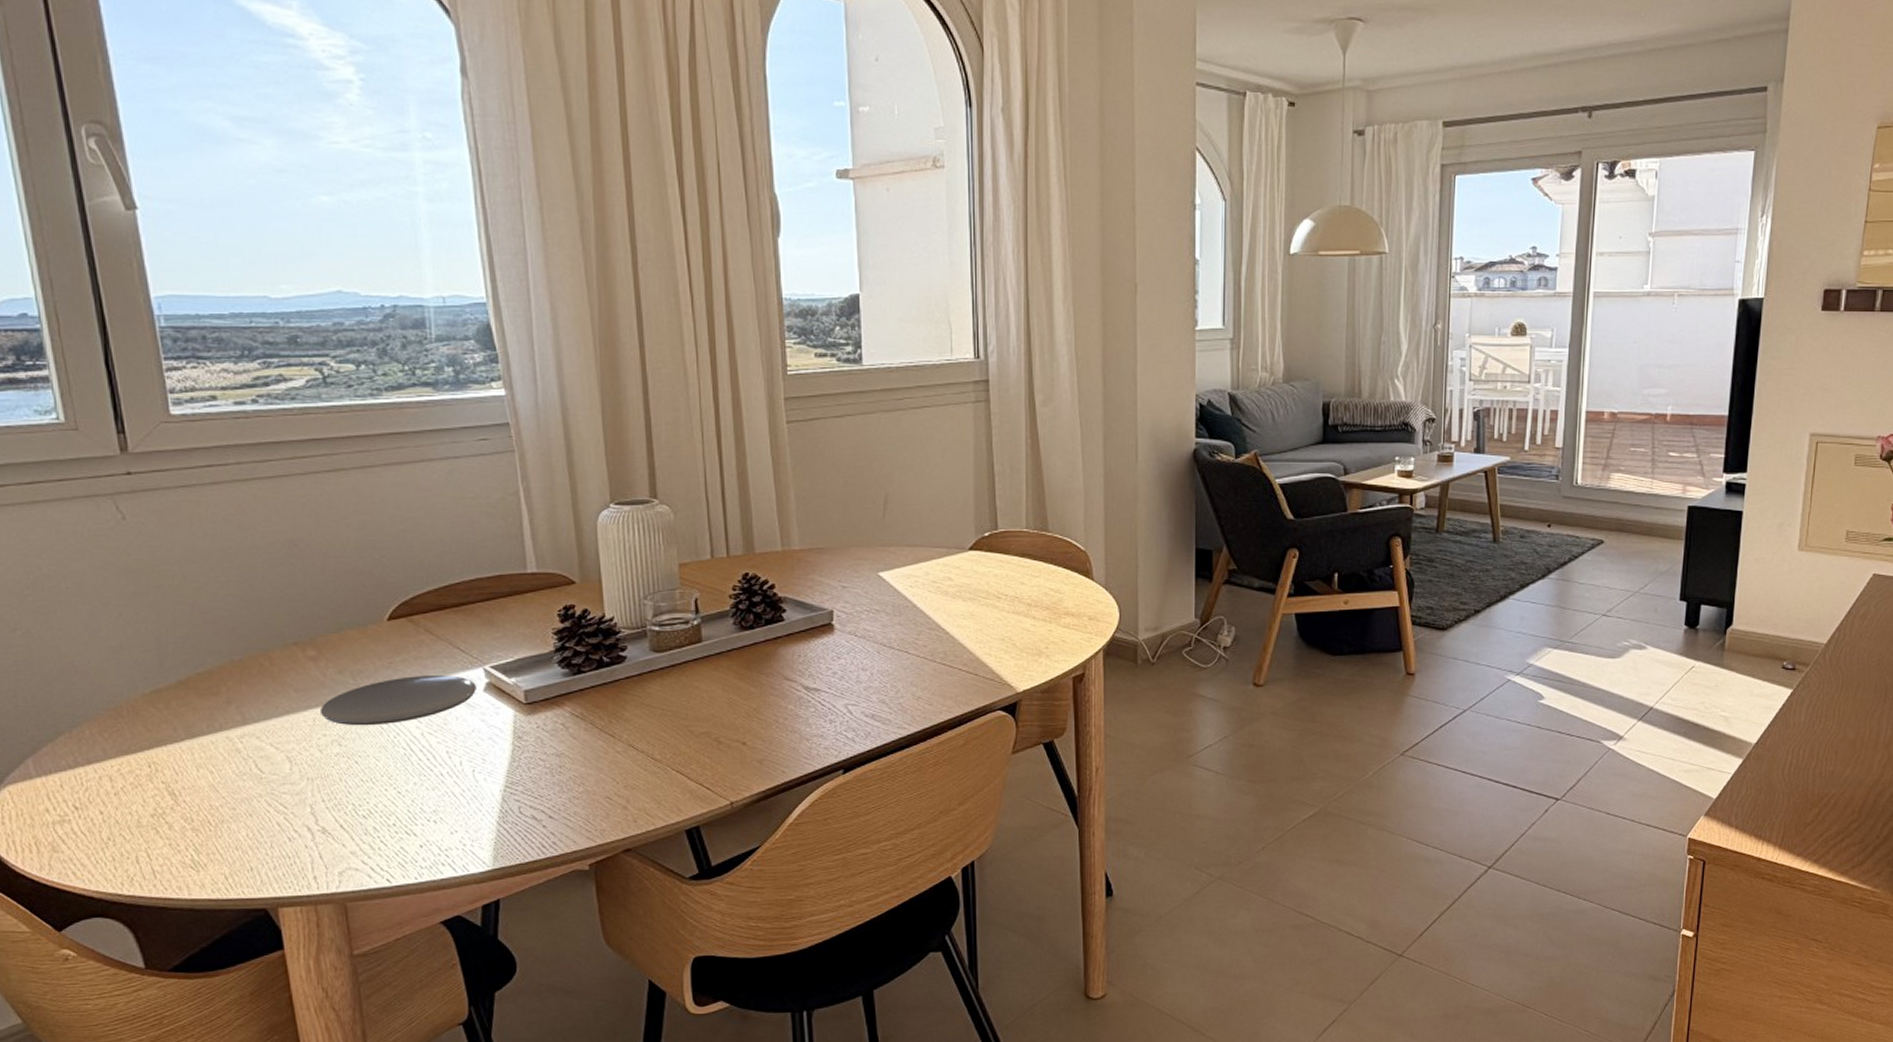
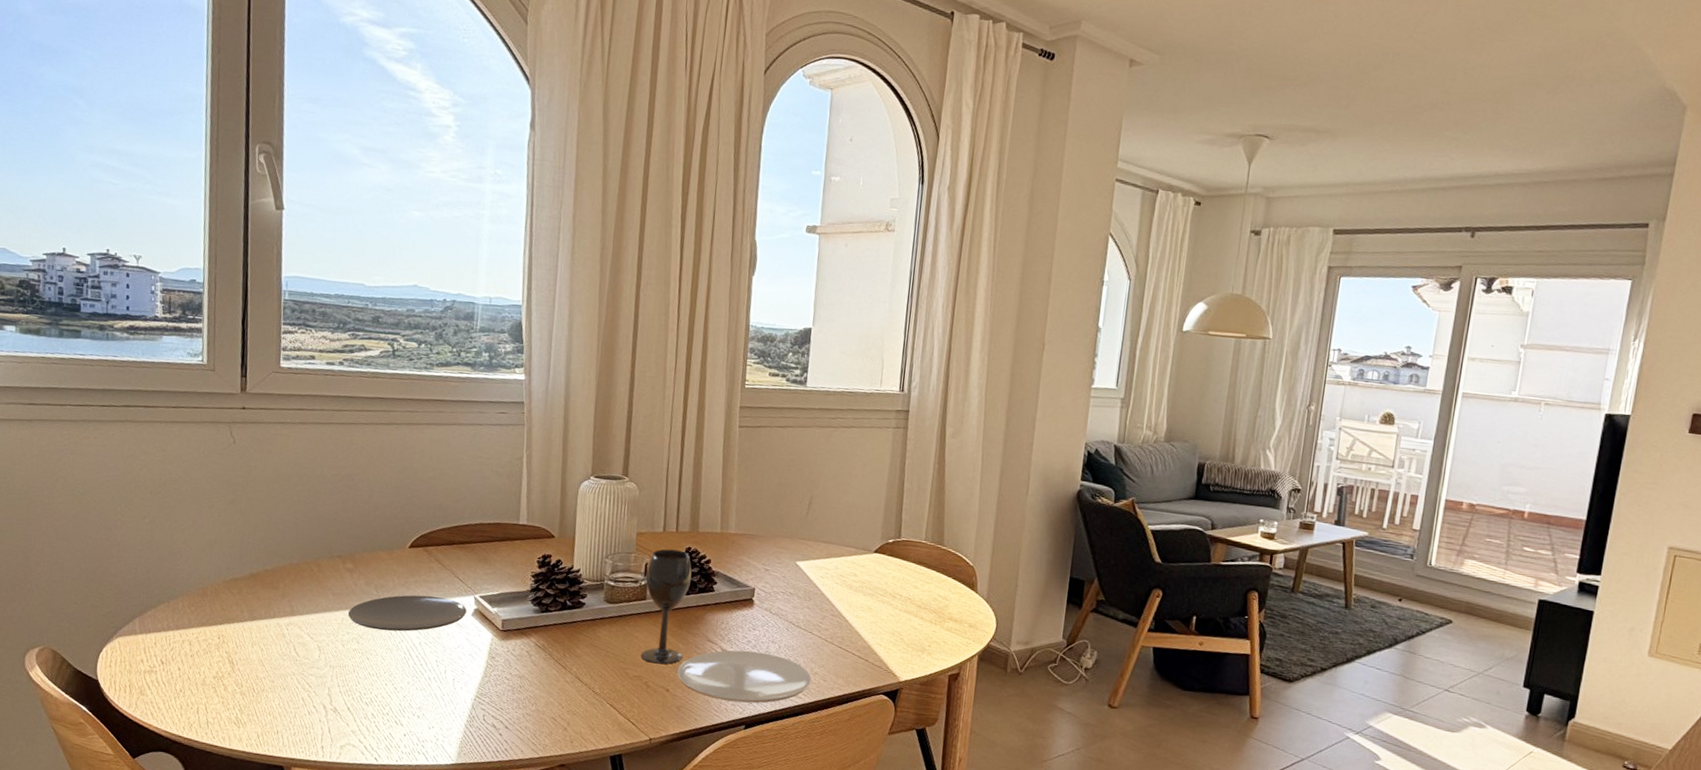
wine glass: none [697,578,756,715] -> present [640,549,692,664]
plate: none [752,683,914,745] -> present [677,650,812,704]

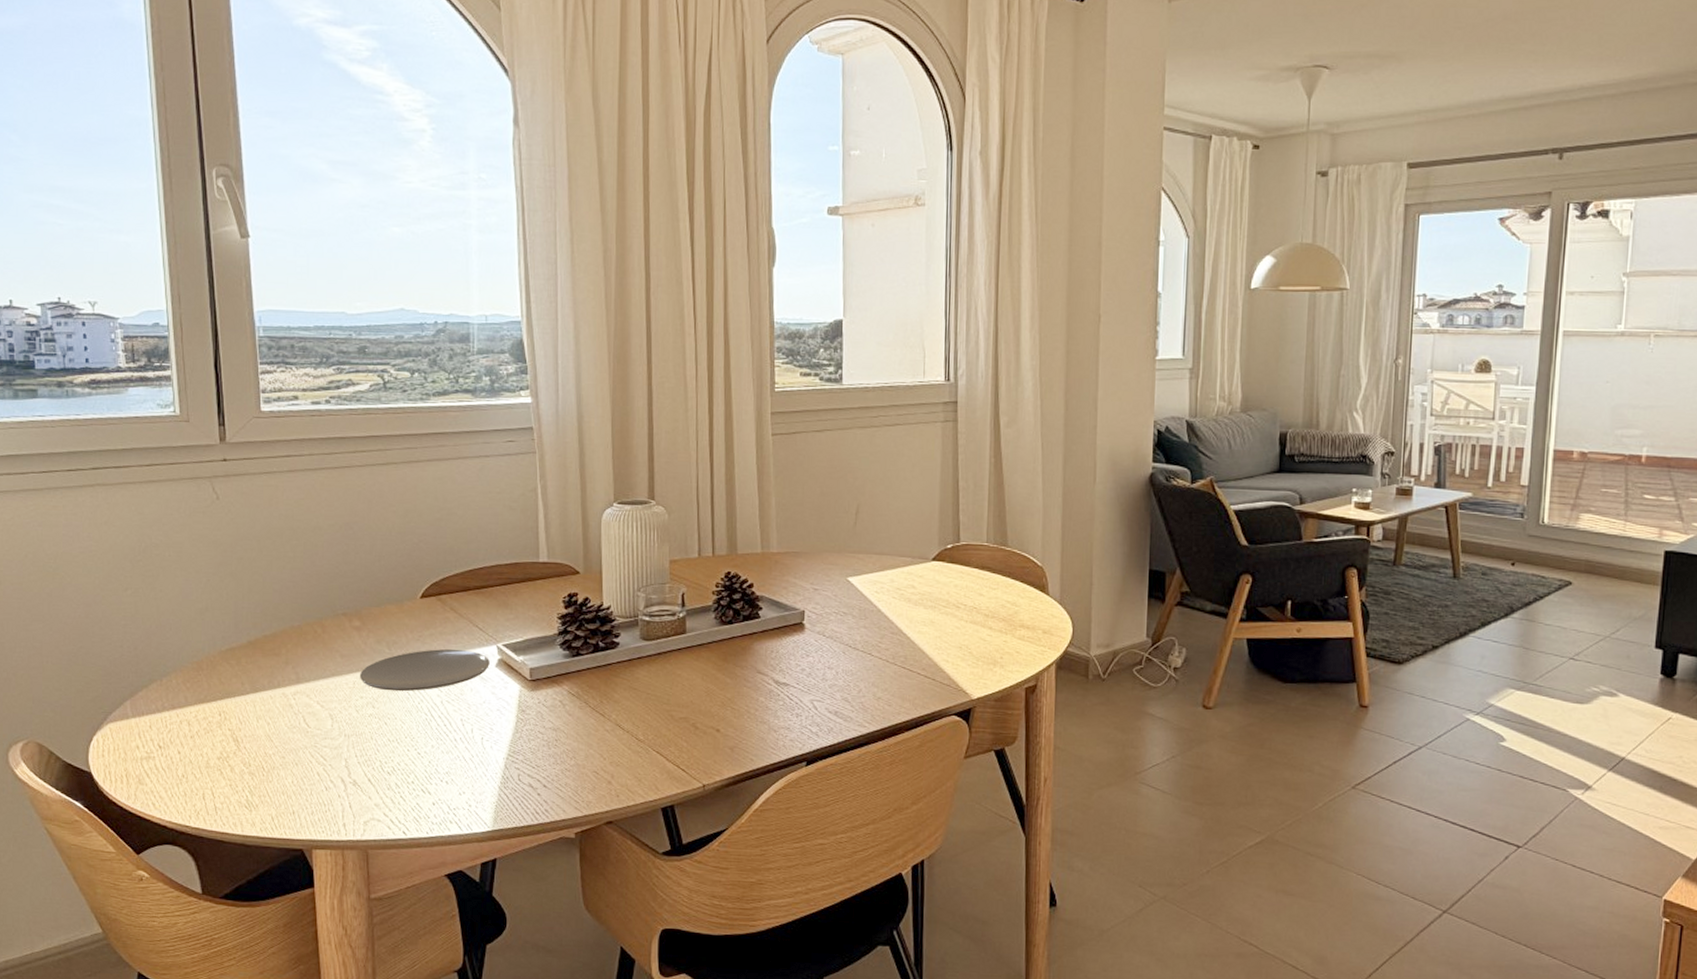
wine glass: present [640,549,692,664] -> none [683,576,734,703]
plate: present [677,650,812,704] -> none [726,679,875,738]

